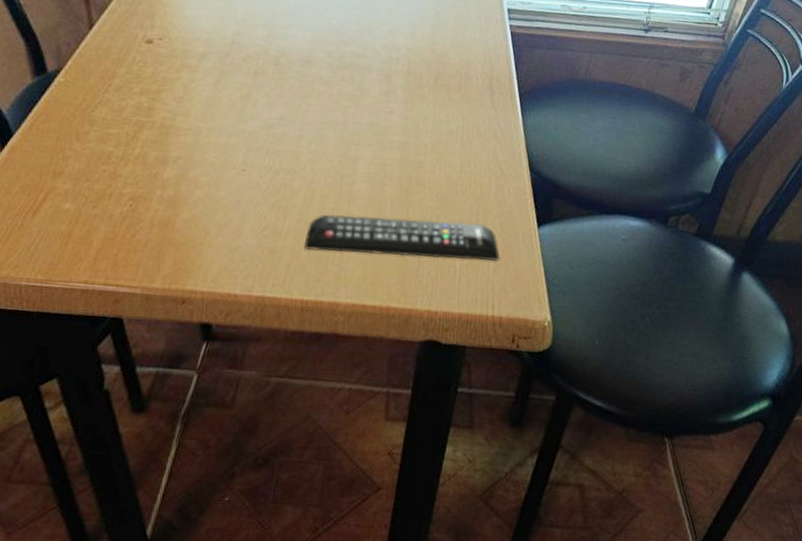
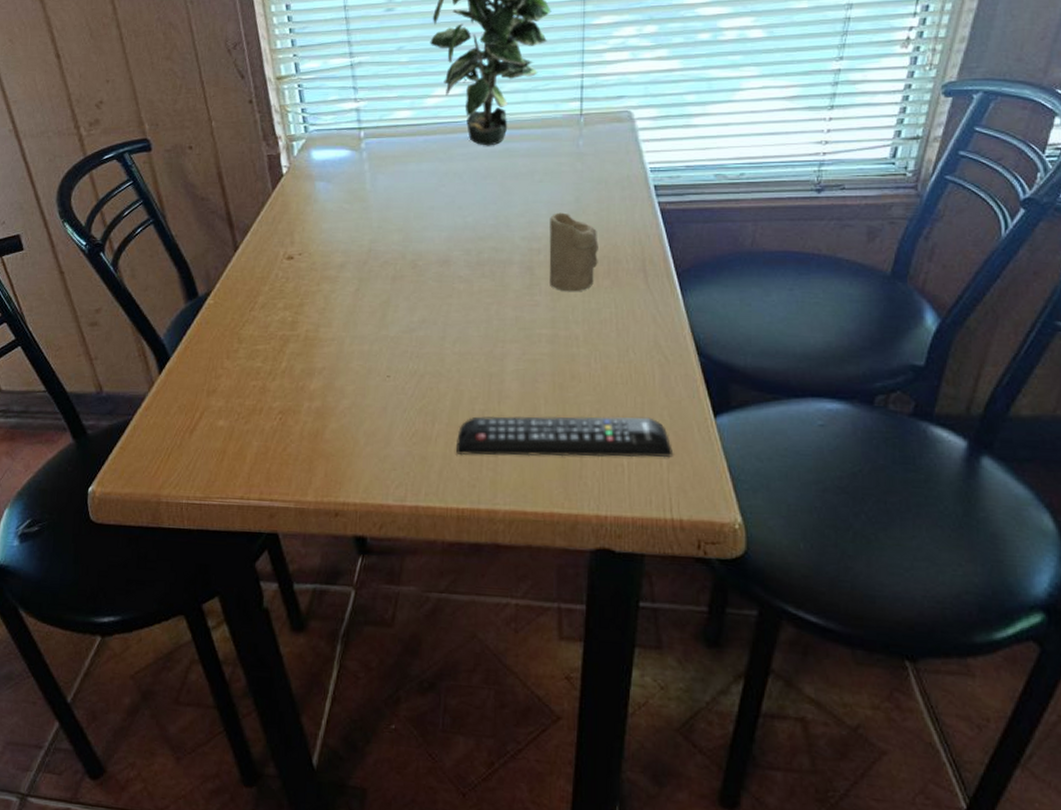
candle: none [405,24,453,103] -> present [549,212,598,292]

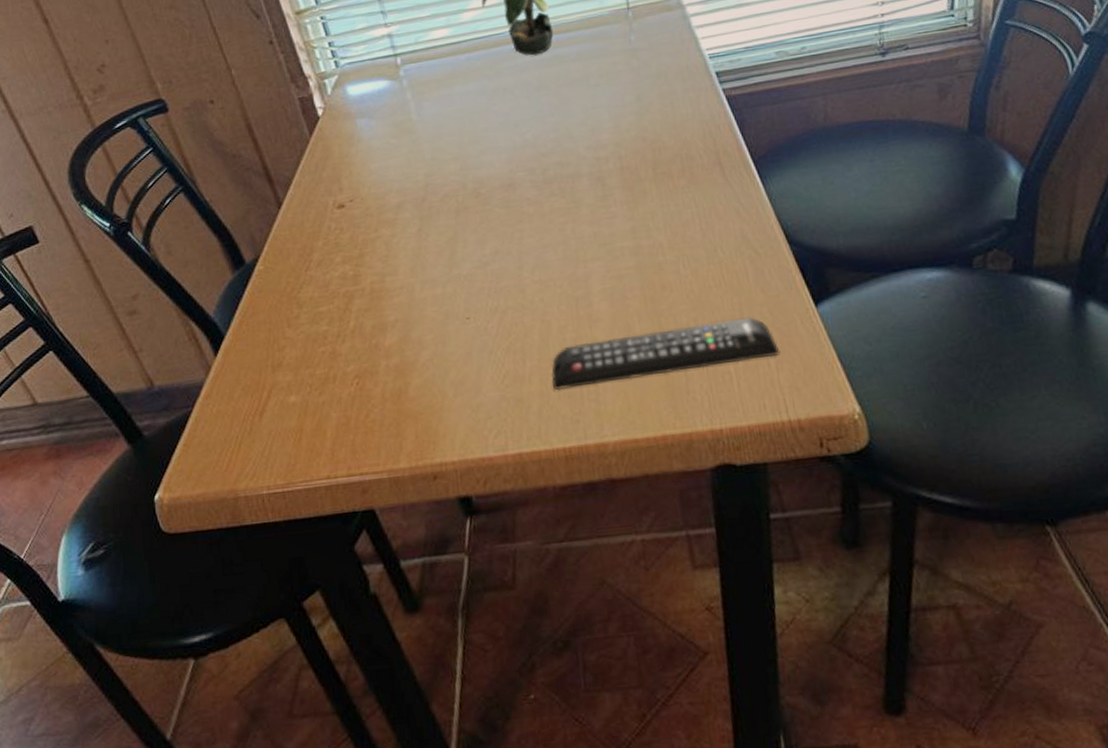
candle: present [549,212,598,292] -> none [613,114,671,199]

